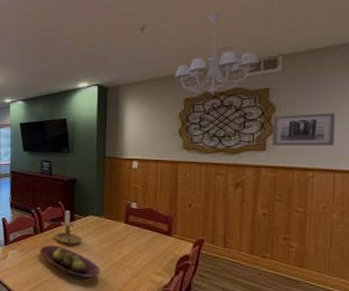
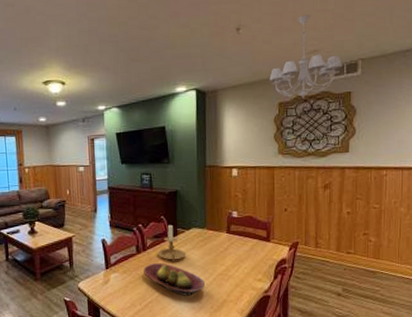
wall art: present [272,113,336,147] -> none [354,114,404,147]

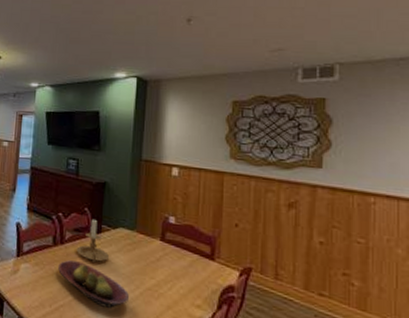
chandelier: present [269,14,343,99] -> none [222,11,315,100]

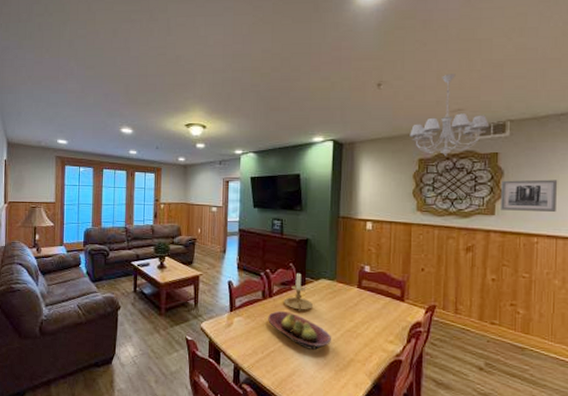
chandelier: none [222,11,315,100] -> present [409,74,490,157]
wall art: none [330,129,399,170] -> present [501,179,558,213]

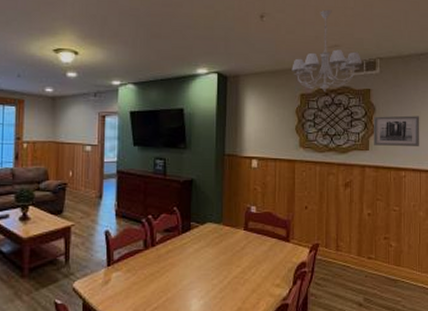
fruit bowl: present [268,311,331,350] -> none [151,262,218,302]
candle holder: present [283,273,313,311] -> none [167,217,198,260]

